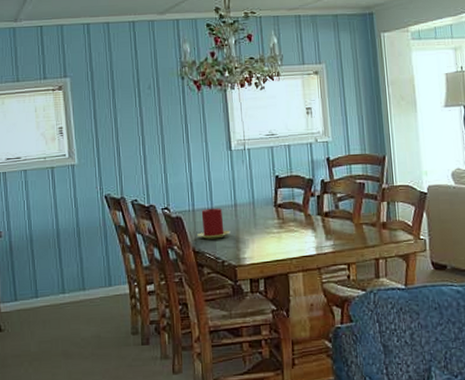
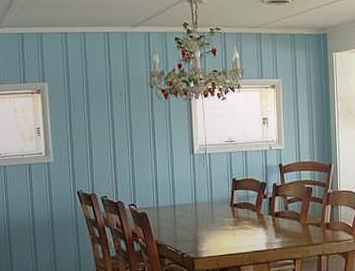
candle: present [197,208,231,240] -> none [160,206,190,234]

